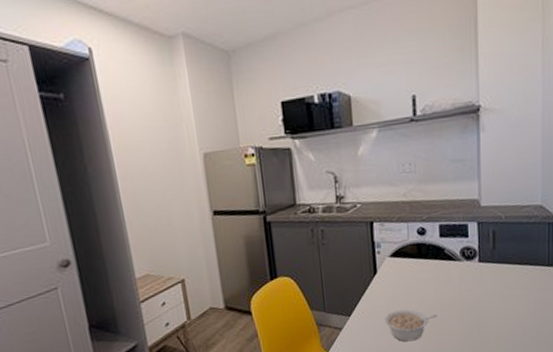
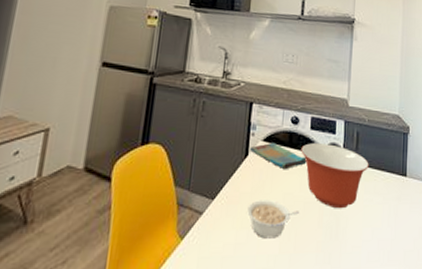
dish towel: none [378,256,439,280] -> present [250,141,307,170]
mixing bowl: none [432,248,509,307] -> present [301,143,369,209]

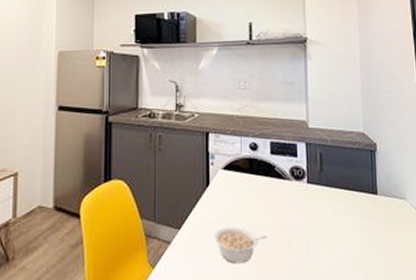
dish towel: present [250,141,307,170] -> none [211,169,270,196]
mixing bowl: present [301,143,369,209] -> none [263,167,336,231]

